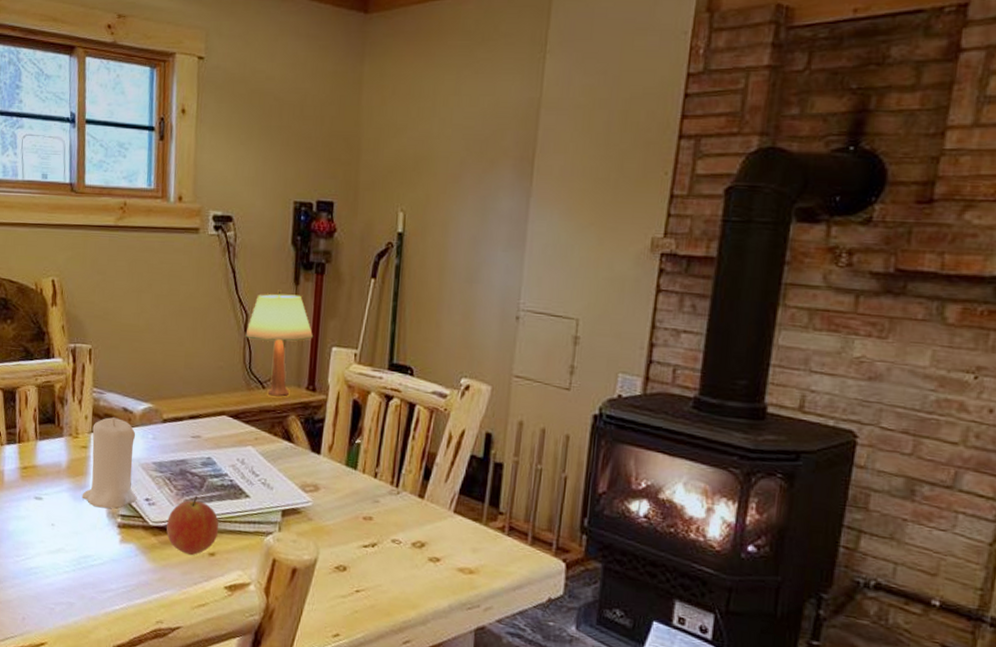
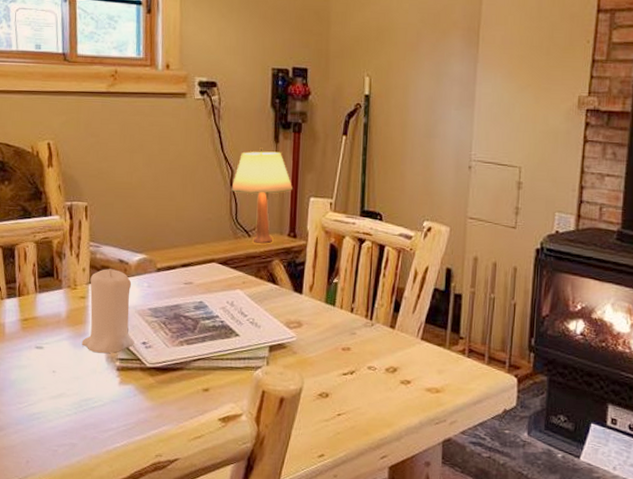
fruit: present [166,495,219,556] -> none [163,337,212,393]

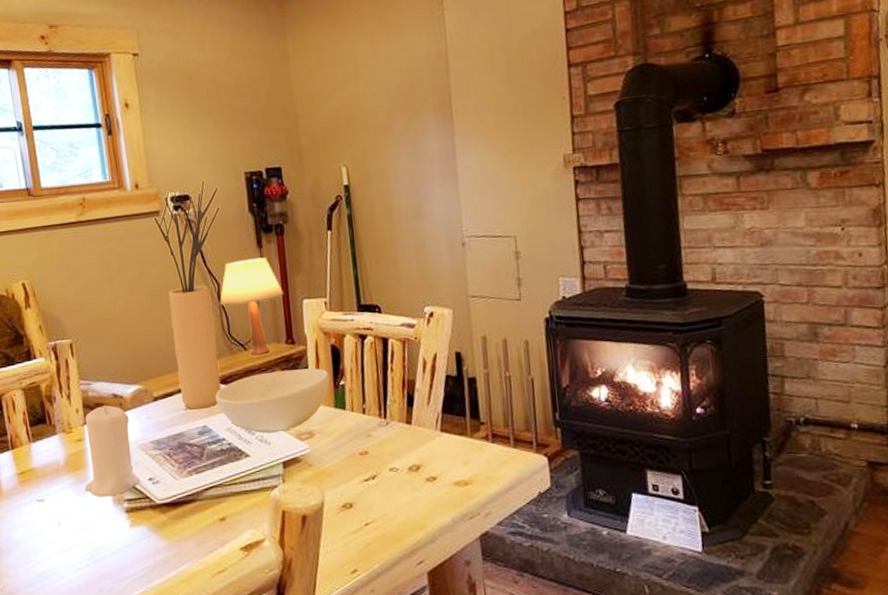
vase: none [179,70,245,286] -> present [153,181,221,410]
bowl: none [214,260,324,318] -> present [215,368,330,434]

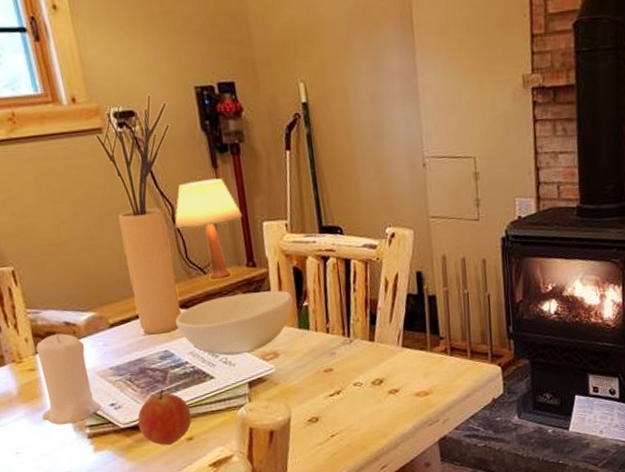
fruit: none [174,465,226,525] -> present [137,389,192,446]

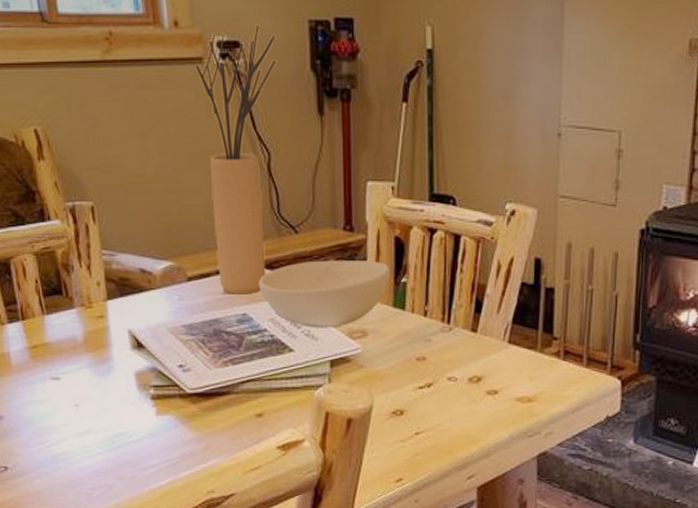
candle: present [36,333,102,425] -> none [105,280,169,381]
fruit: present [137,389,192,446] -> none [206,356,264,419]
table lamp: present [175,177,243,280] -> none [269,124,346,241]

